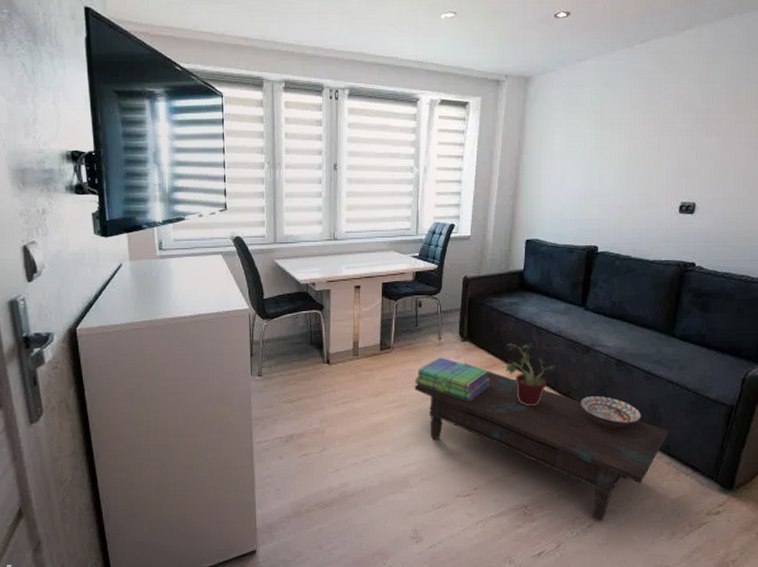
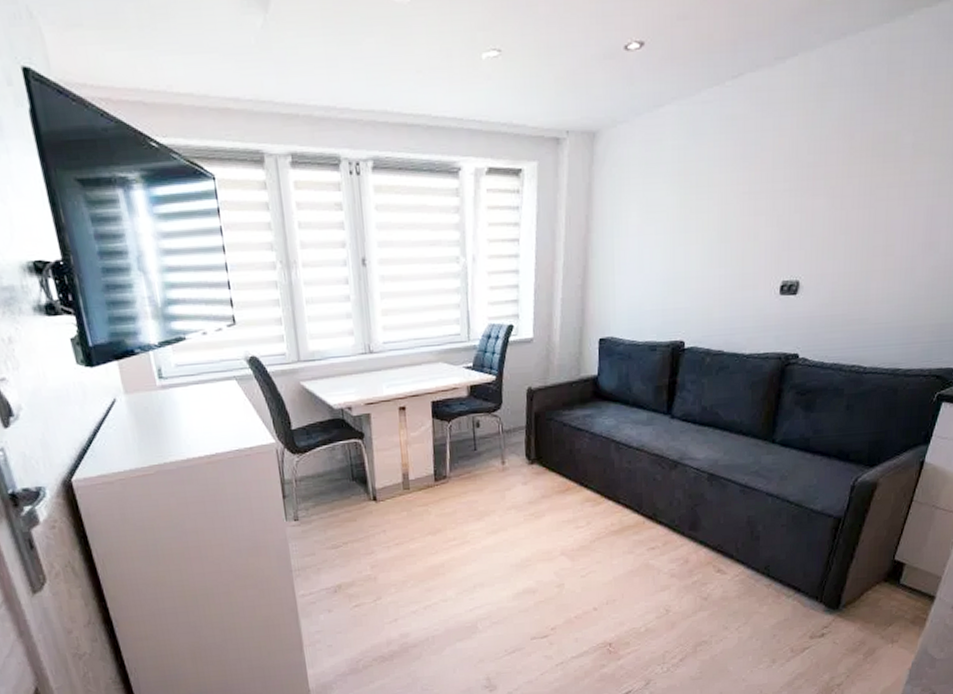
coffee table: present [414,363,668,521] -> none [477,489,767,654]
stack of books: present [415,357,490,402] -> none [477,484,564,533]
potted plant: present [503,343,556,407] -> none [578,461,640,534]
decorative bowl: present [581,395,642,427] -> none [669,515,738,551]

